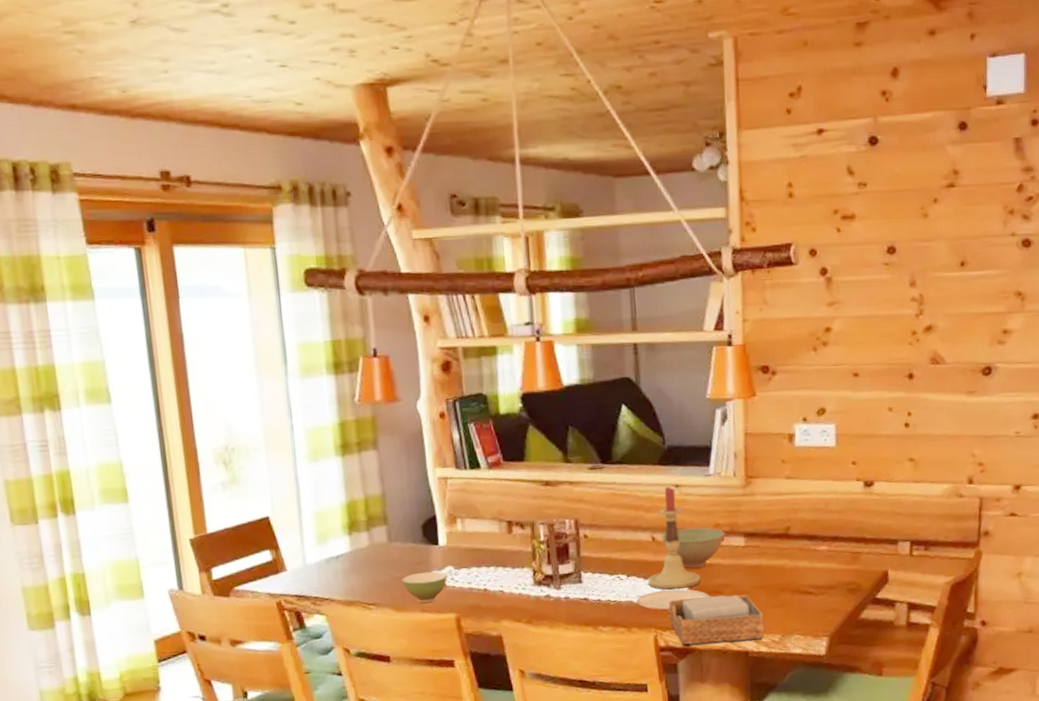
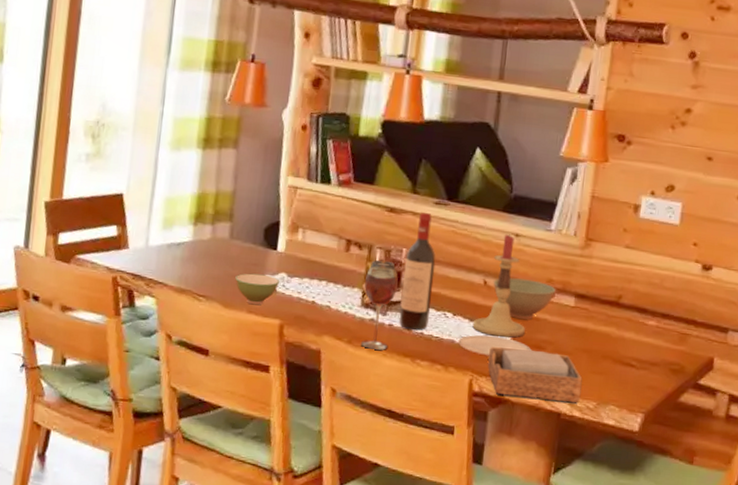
wineglass: none [533,535,569,625] -> present [361,260,398,350]
wine bottle: none [570,480,604,598] -> present [399,213,436,330]

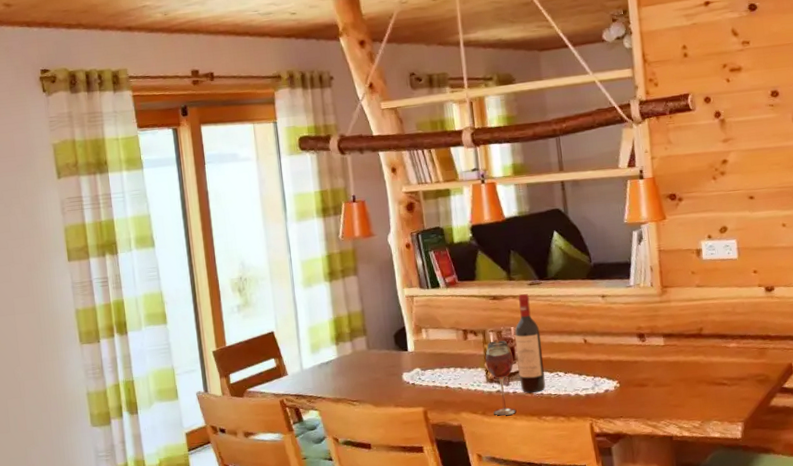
bowl: present [235,273,280,305] -> none [379,372,416,400]
plate: present [458,334,532,357] -> none [573,383,636,402]
candlestick: present [472,234,525,338] -> none [582,297,628,384]
napkin holder: present [487,347,583,403] -> none [601,387,687,431]
bowl: present [493,278,556,319] -> none [591,330,646,365]

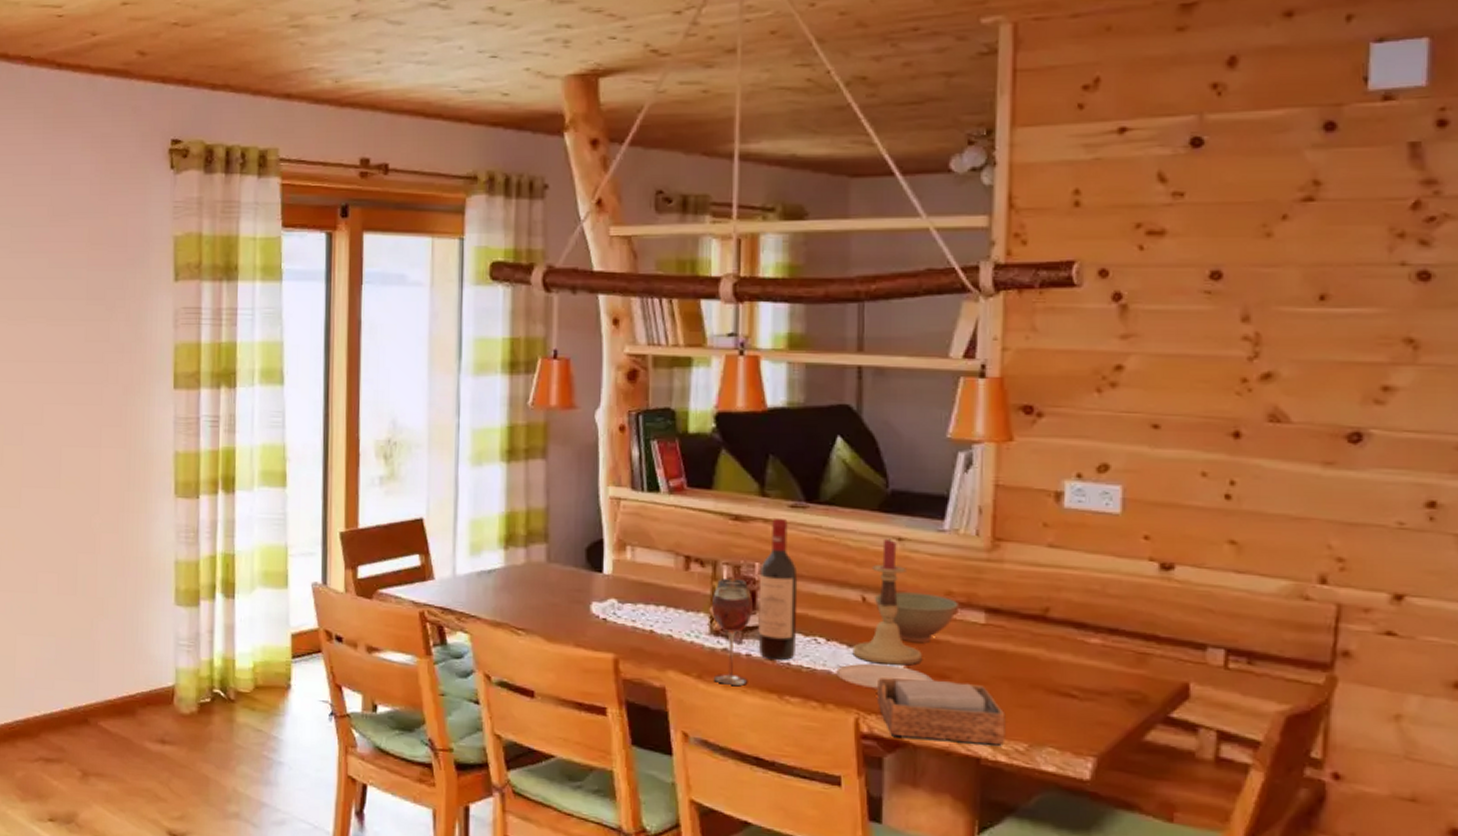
plate: none [573,383,636,402] -> present [836,663,933,690]
candlestick: none [582,297,628,384] -> present [852,538,922,666]
bowl: none [591,330,646,365] -> present [874,592,958,642]
napkin holder: none [601,387,687,431] -> present [876,678,1006,746]

